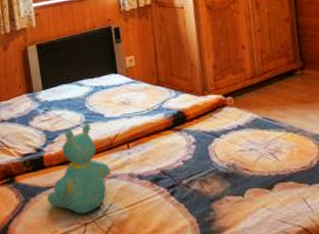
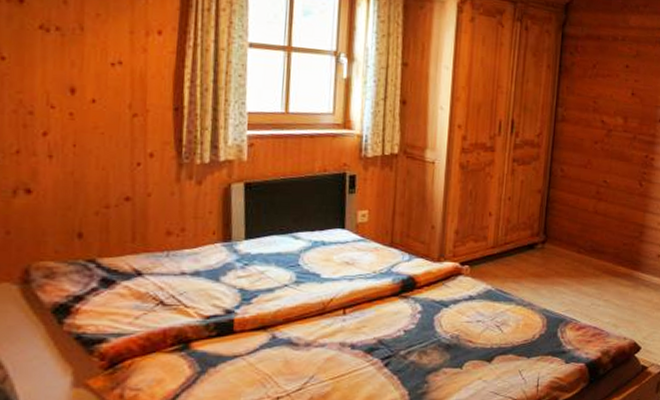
teddy bear: present [47,124,111,214] -> none [232,284,318,387]

